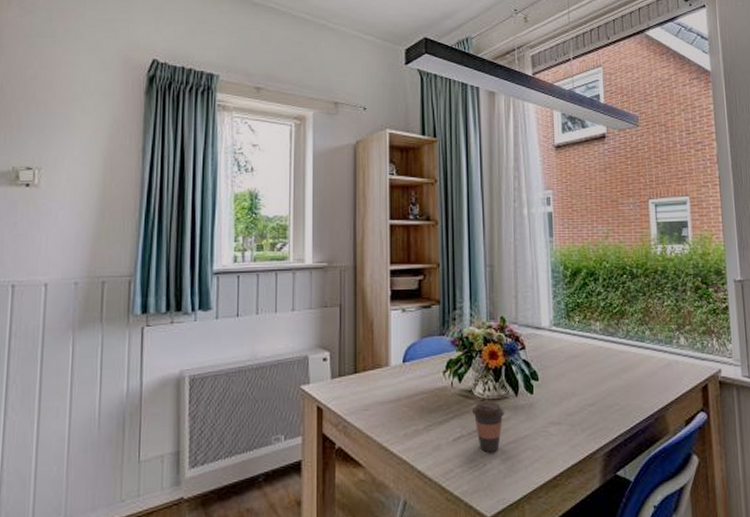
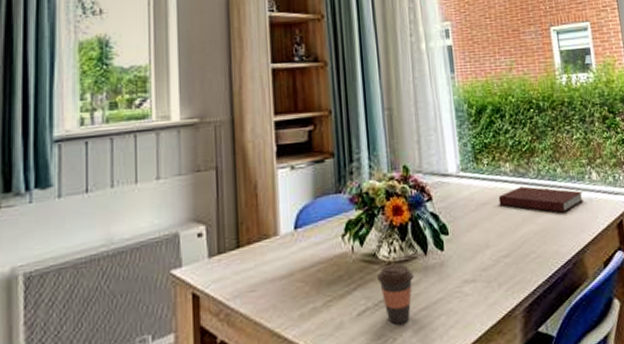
notebook: none [587,345,670,372] -> present [498,186,583,213]

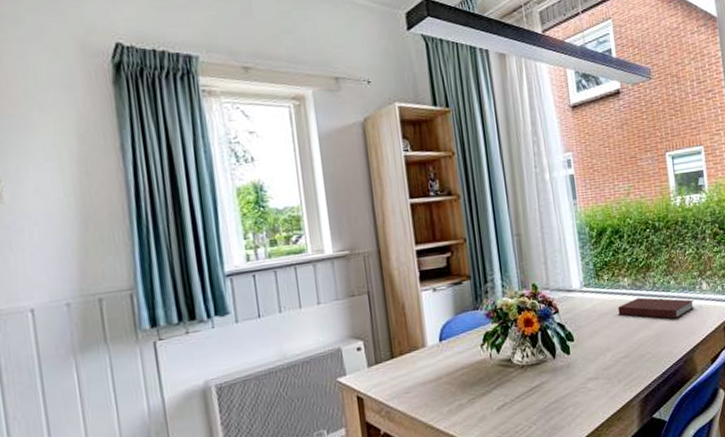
coffee cup: present [377,264,413,324] -> none [513,366,544,415]

